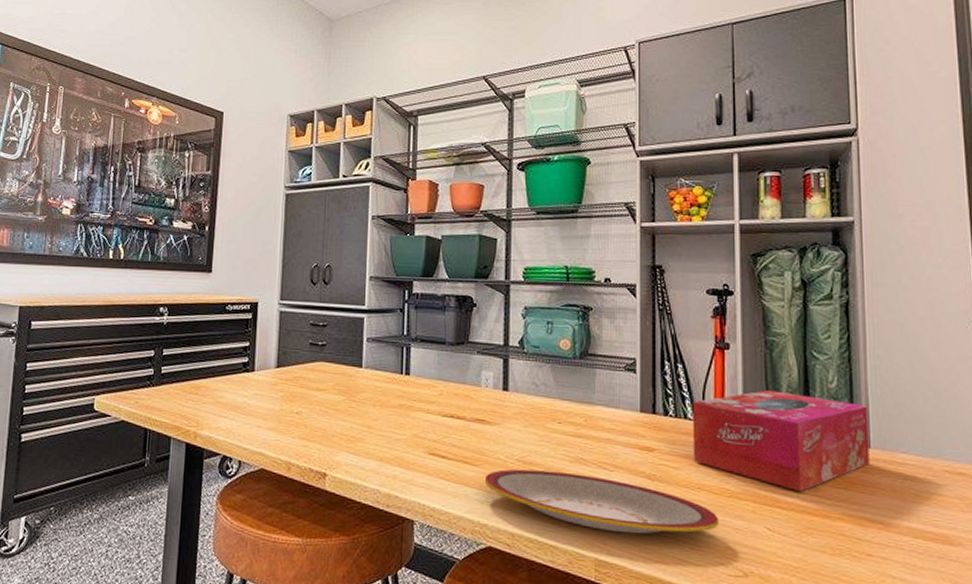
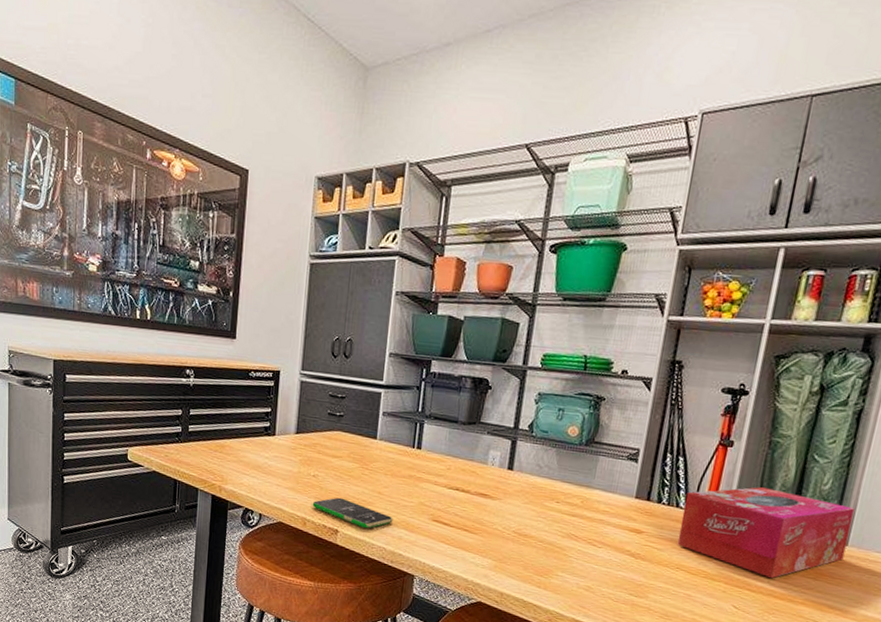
smartphone: none [296,435,386,469] -> present [312,497,393,529]
plate: present [484,469,720,534] -> none [481,539,691,605]

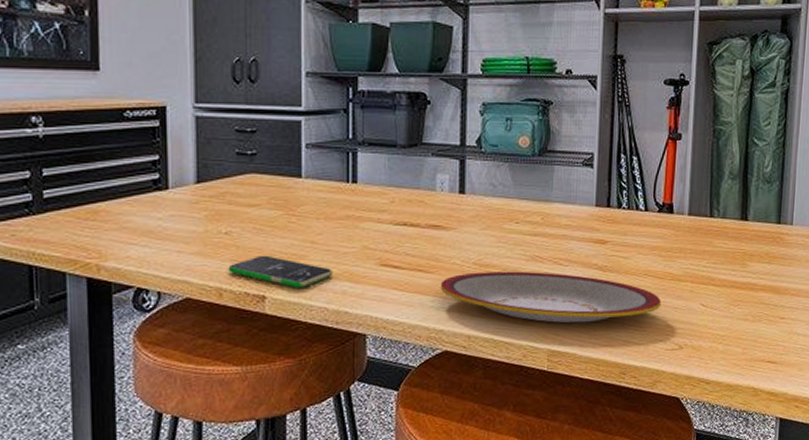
plate: none [481,539,691,605] -> present [440,271,662,324]
tissue box: present [677,487,855,579] -> none [641,178,794,270]

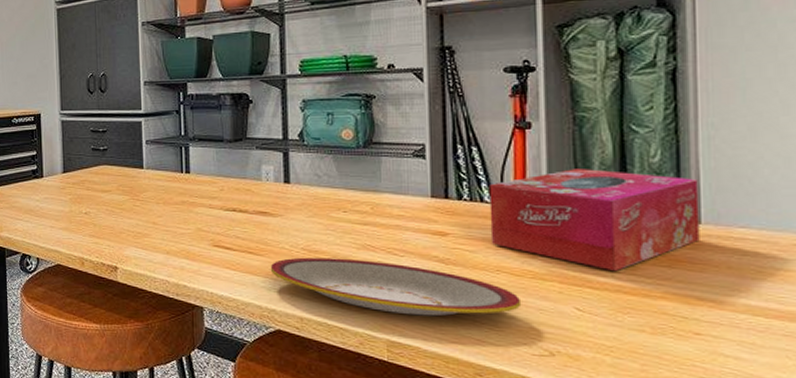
smartphone: present [228,255,333,288] -> none [88,232,172,262]
tissue box: none [641,178,794,270] -> present [489,169,700,272]

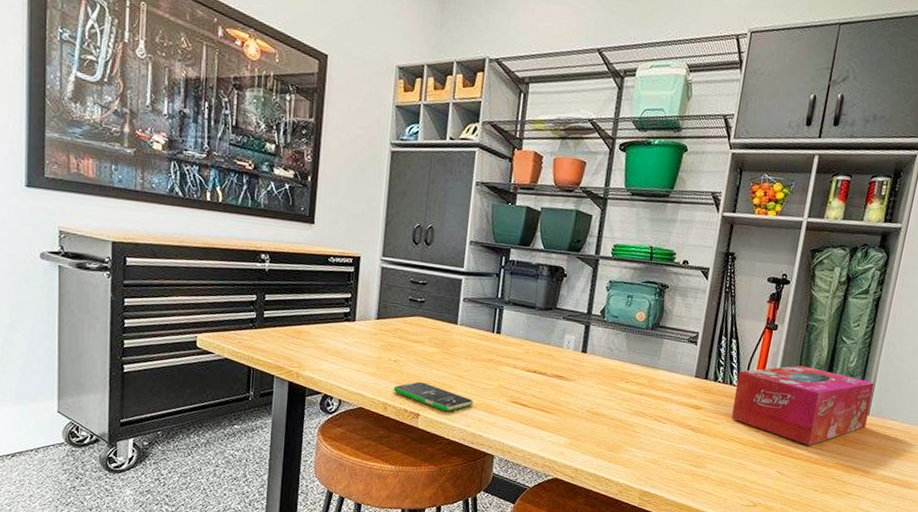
smartphone: none [88,232,172,262] -> present [393,381,474,412]
plate: present [270,257,522,317] -> none [557,418,743,473]

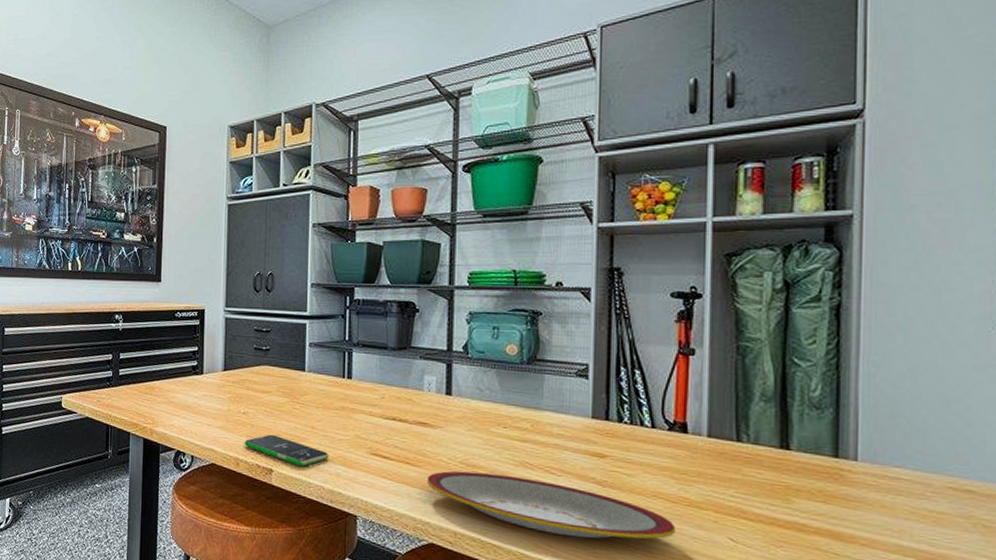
plate: none [557,418,743,473] -> present [426,471,676,540]
tissue box: present [731,365,875,446] -> none [649,398,857,504]

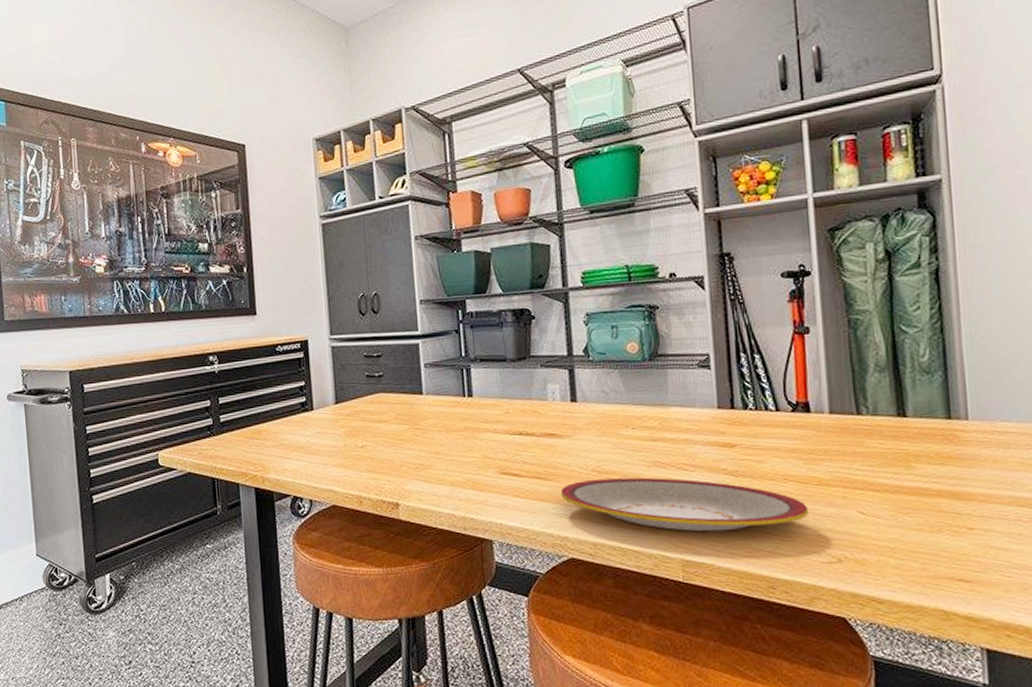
smartphone: present [244,434,329,467] -> none [365,466,457,496]

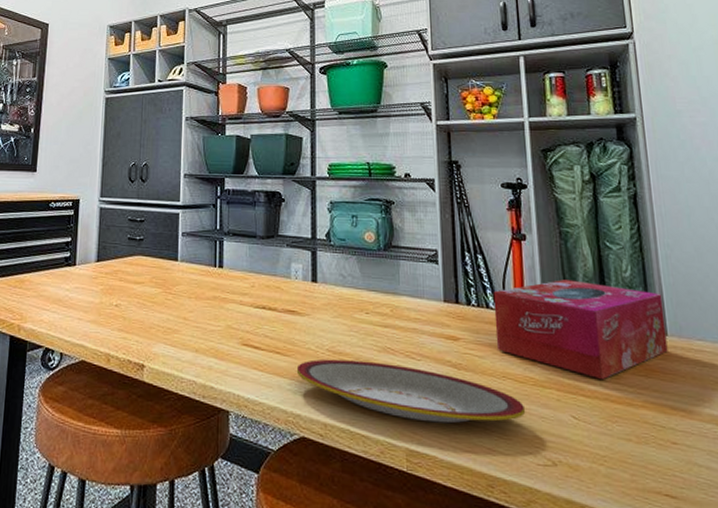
tissue box: none [772,371,968,473] -> present [493,280,668,380]

